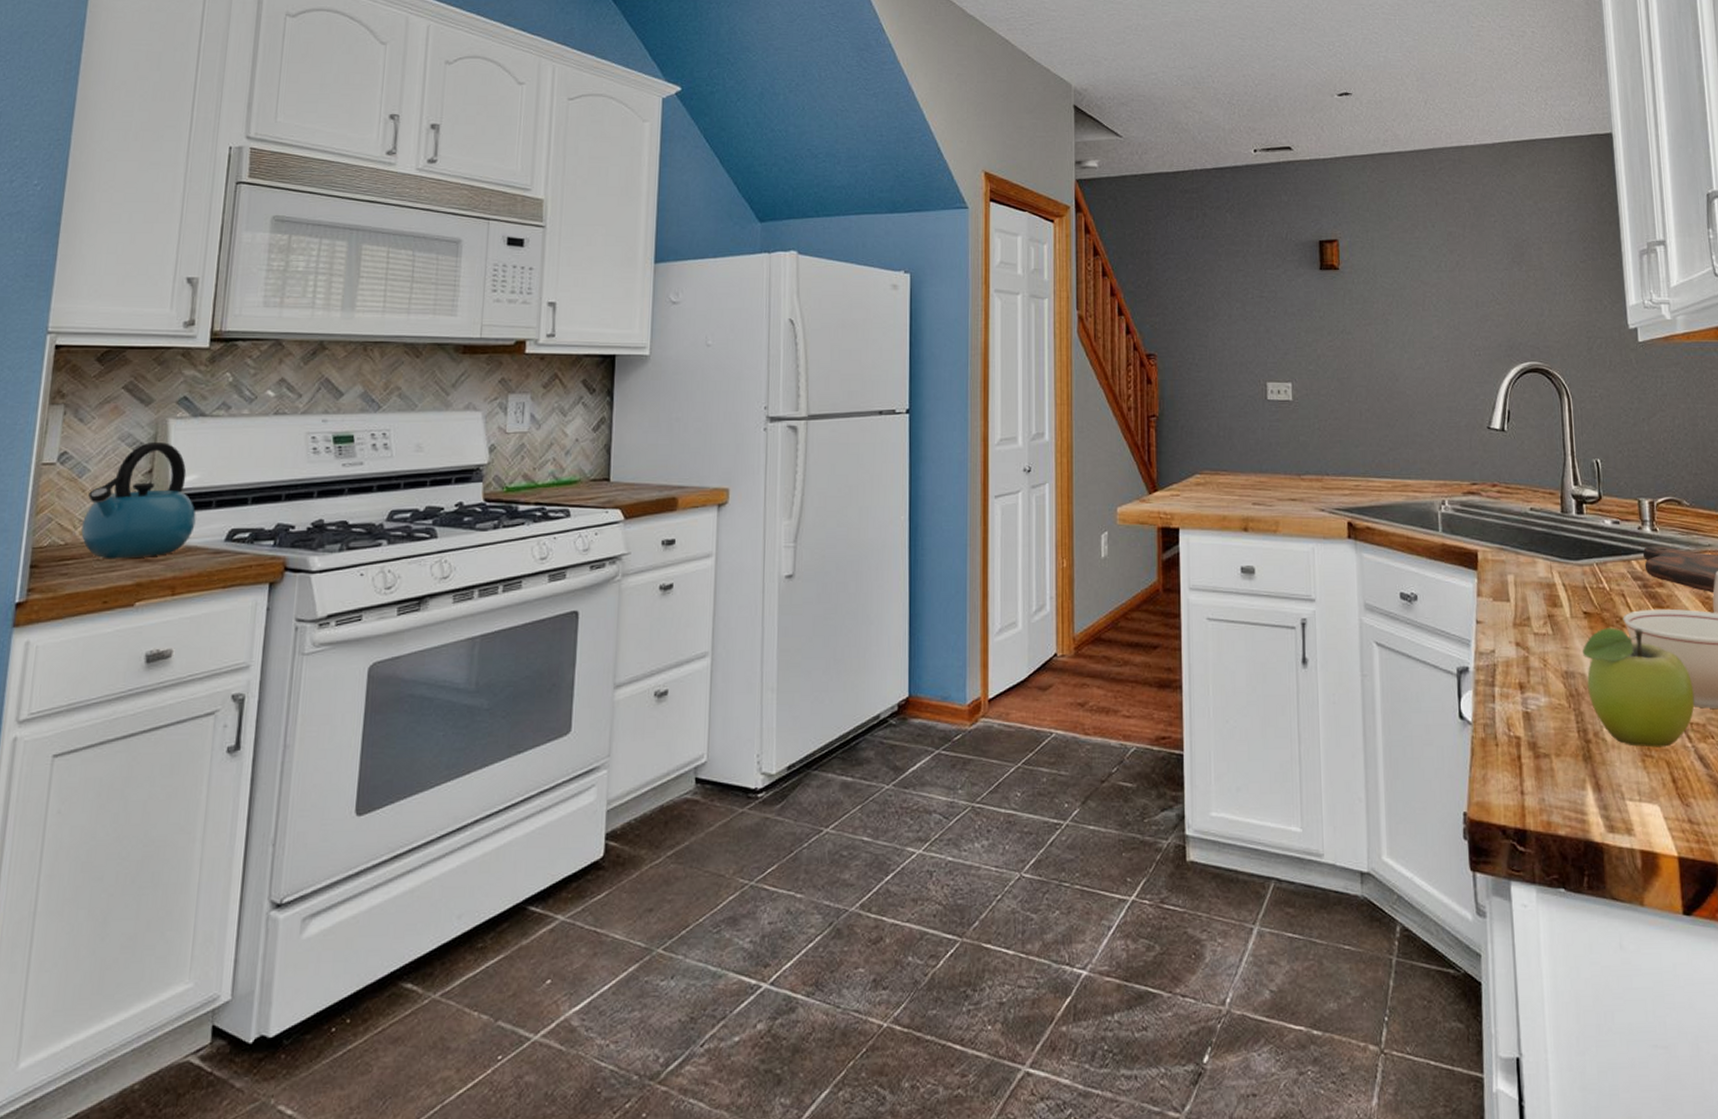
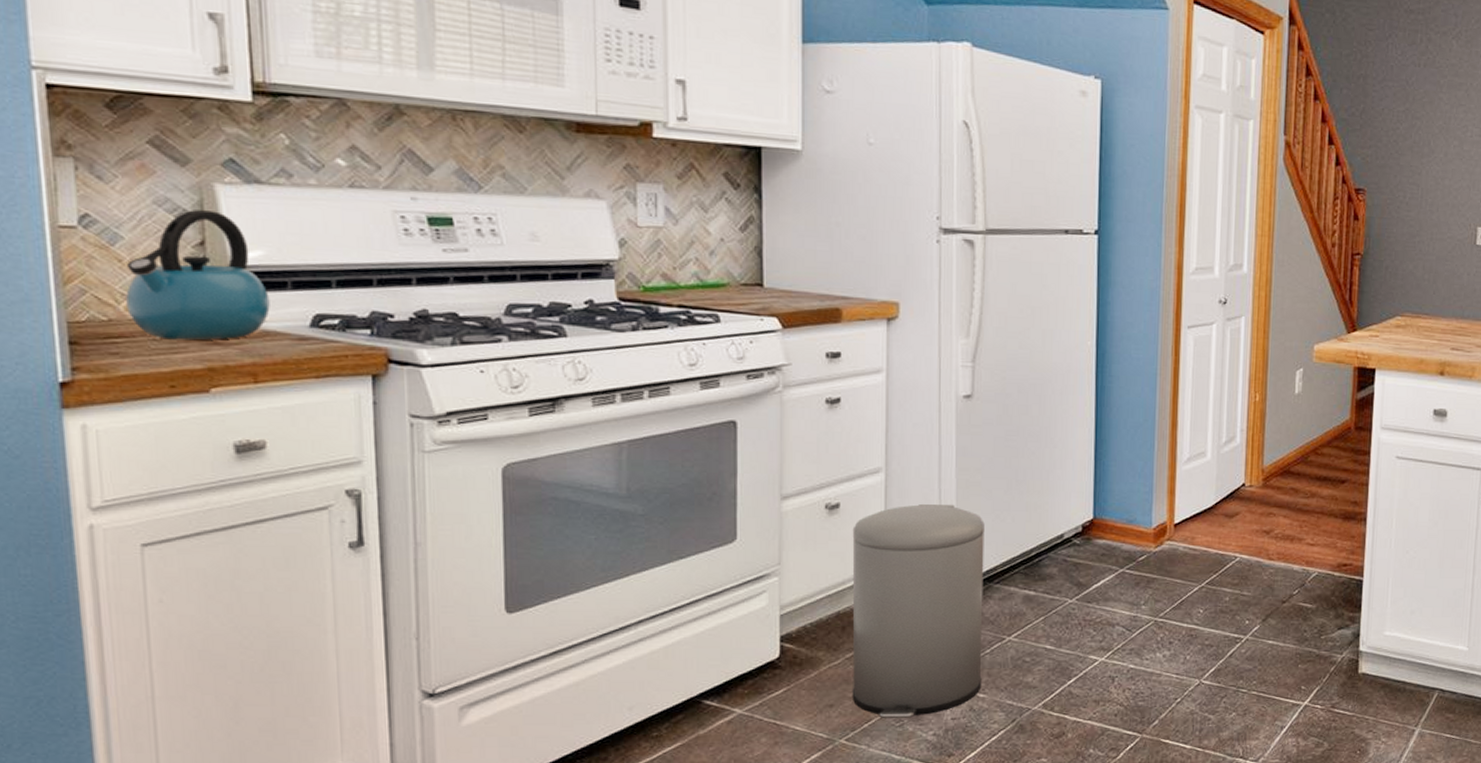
pedal bin: none [671,688,804,925] -> present [852,504,985,719]

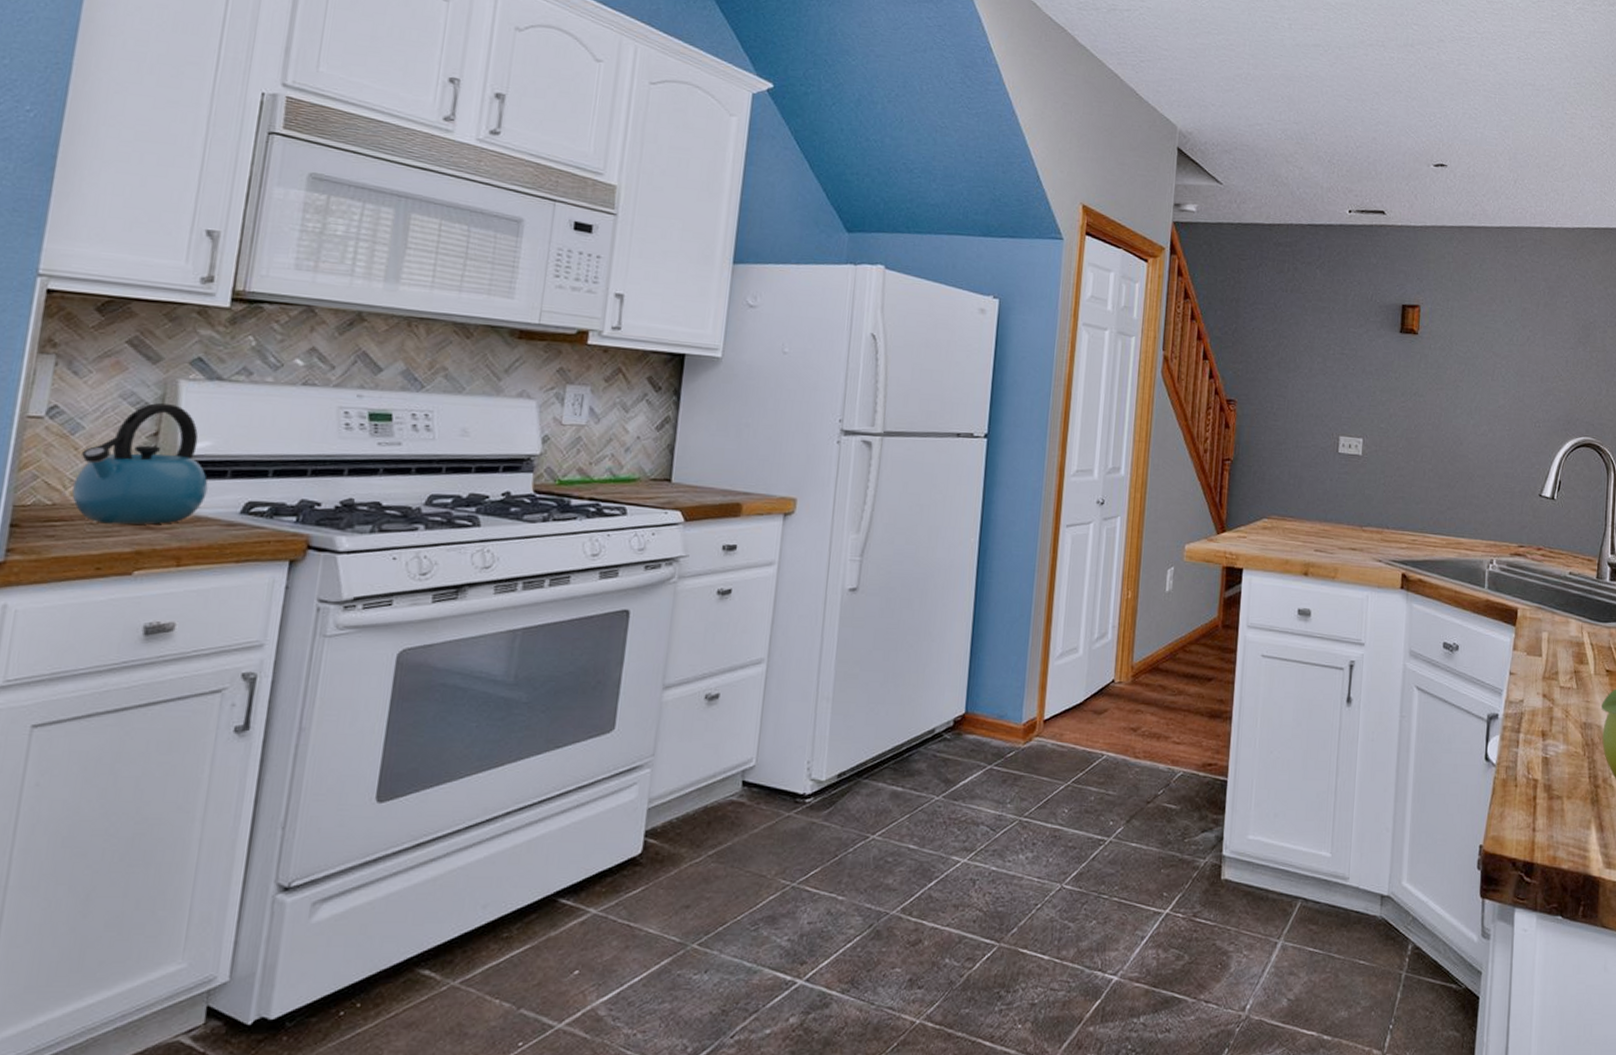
pedal bin: present [852,504,985,719] -> none [710,696,859,923]

